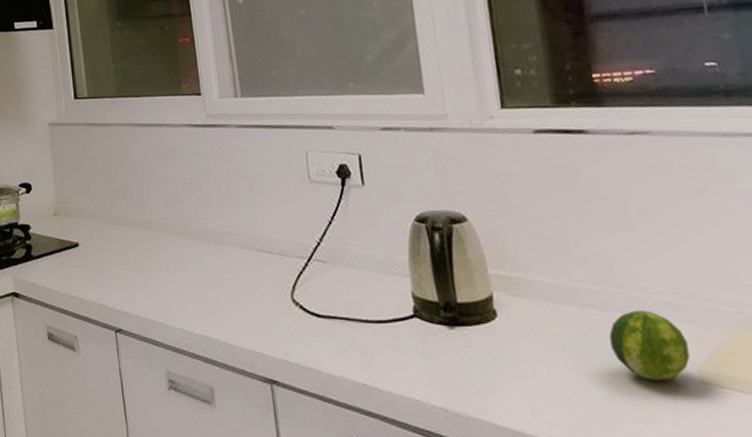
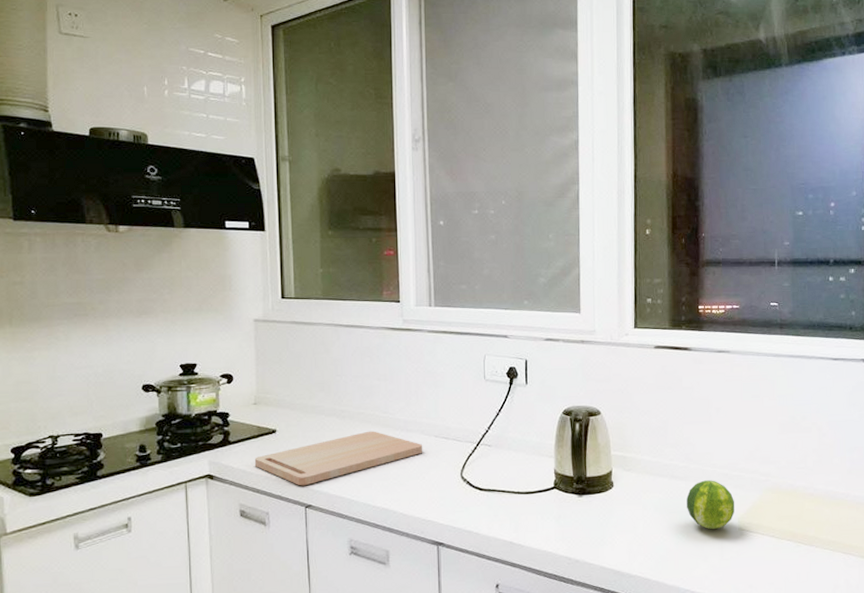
cutting board: none [58,244,243,307] -> present [254,431,423,486]

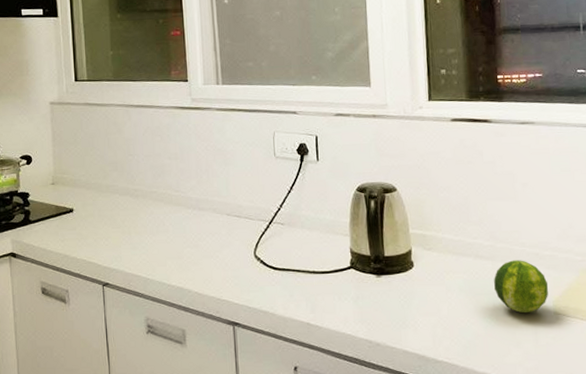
cutting board: present [254,431,423,486] -> none [53,209,216,265]

